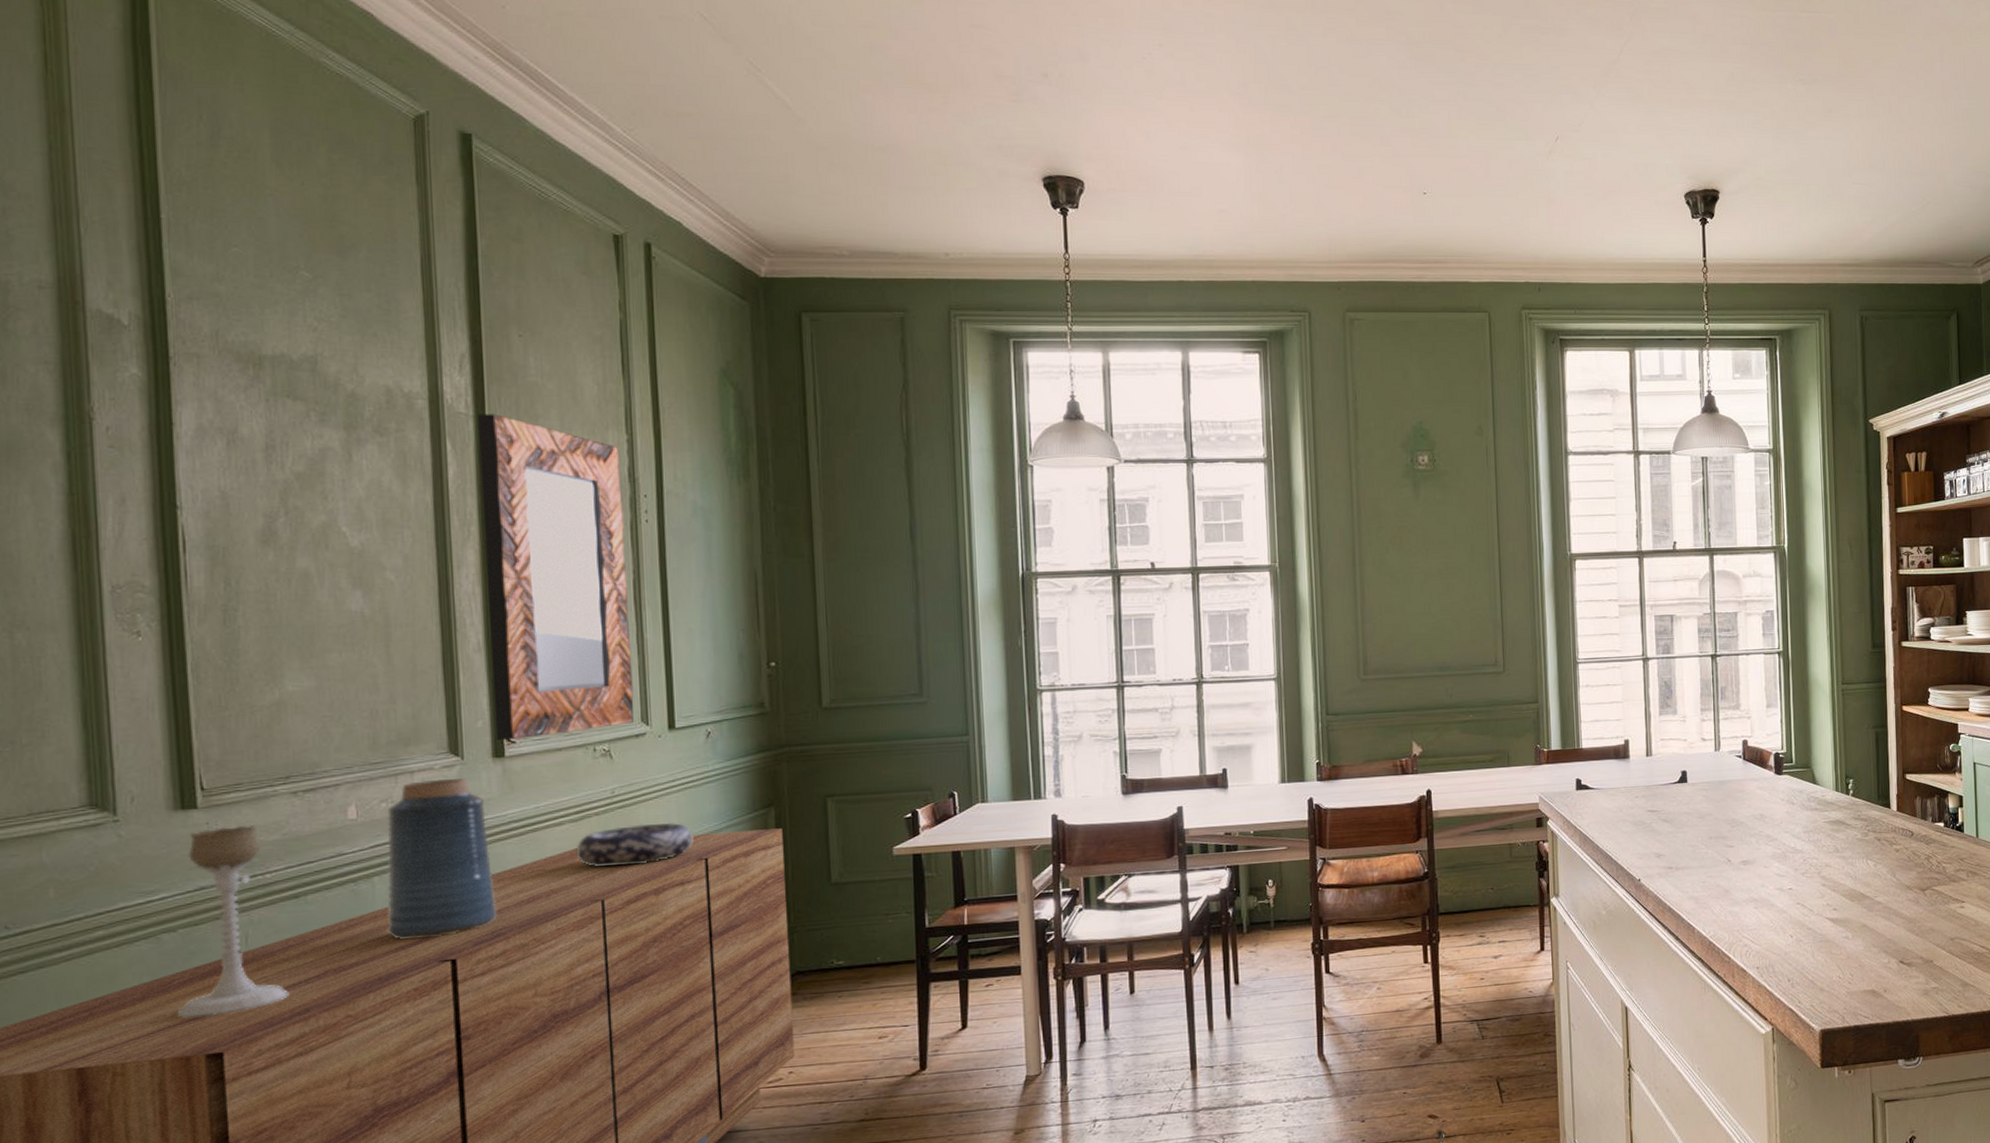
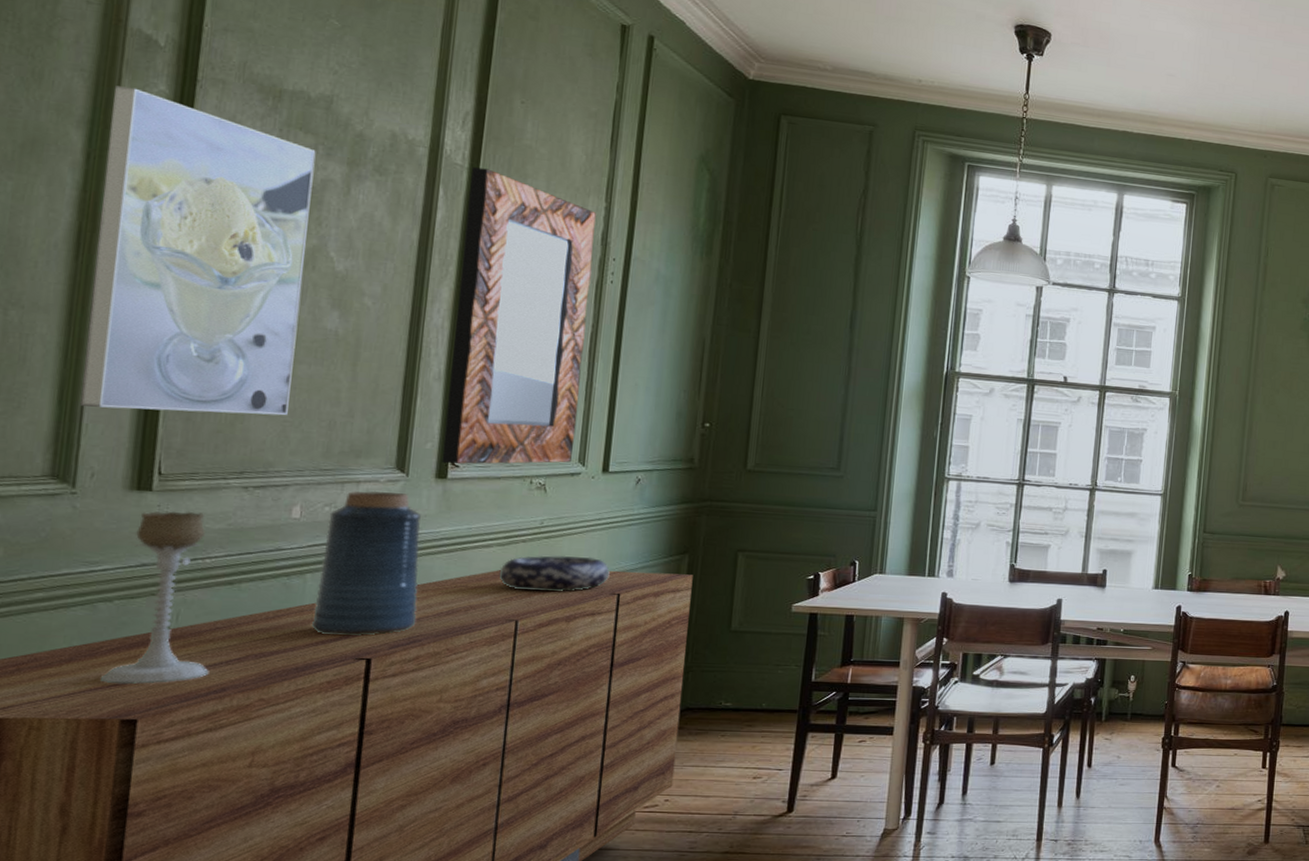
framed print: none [84,375,325,727] -> present [80,86,316,416]

